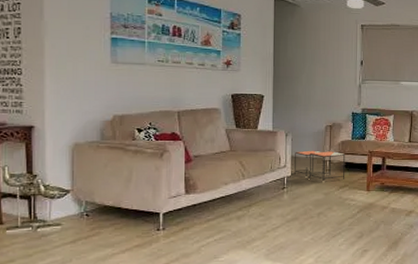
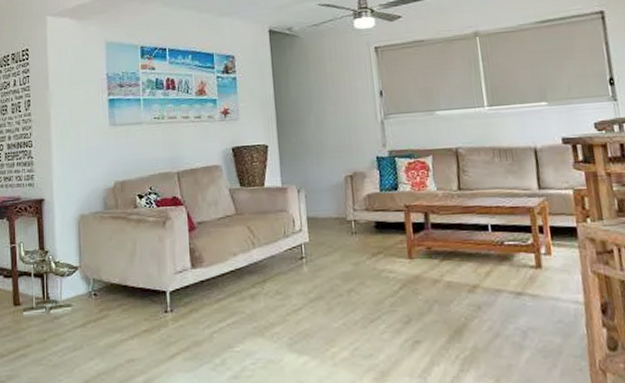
side table: present [294,150,346,181] -> none [311,208,378,247]

